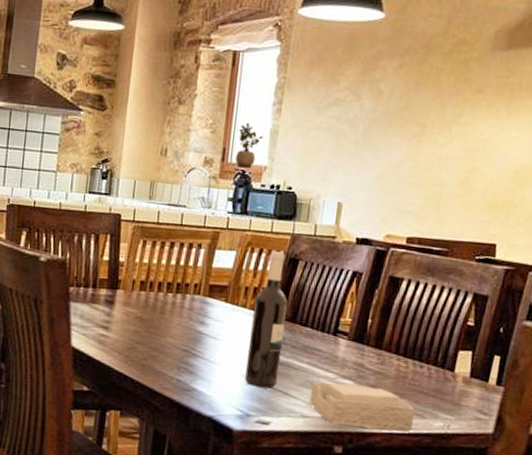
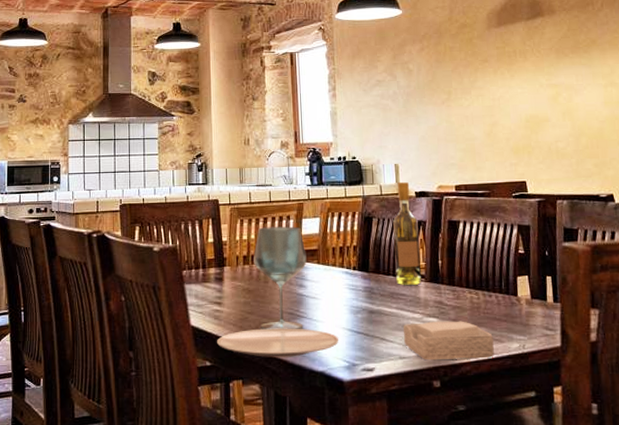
plate: none [98,360,236,397] -> present [217,328,339,357]
wine glass: none [149,252,214,370] -> present [253,226,307,330]
potted plant: present [235,123,264,169] -> none [304,109,326,147]
wine bottle: present [245,251,288,389] -> none [342,213,374,337]
bottle: none [314,224,353,342] -> present [393,182,421,285]

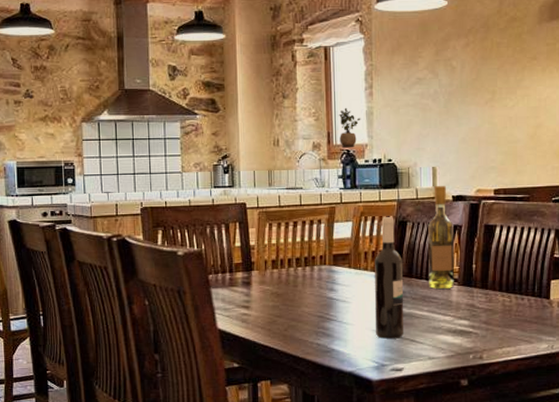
plate: present [217,328,339,357] -> none [245,330,369,359]
wine glass: present [253,226,307,330] -> none [283,230,338,333]
potted plant: none [304,109,326,147] -> present [338,108,361,148]
wine bottle: none [342,213,374,337] -> present [375,217,404,339]
napkin holder: present [403,321,494,361] -> none [433,323,523,361]

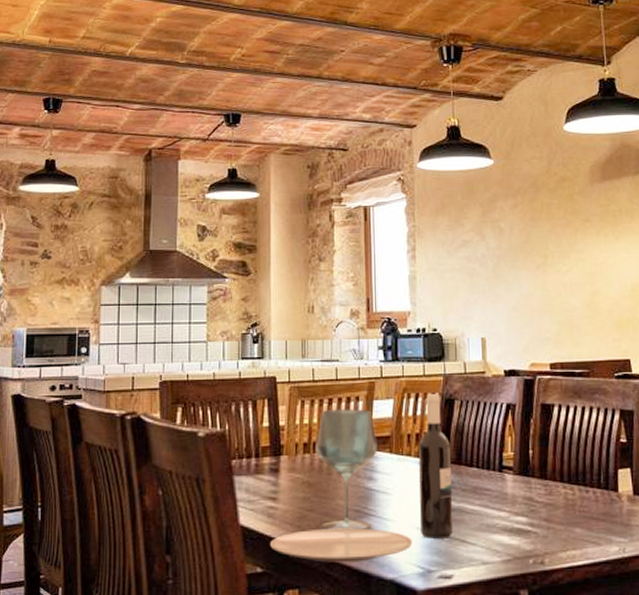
plate: none [245,330,369,359] -> present [270,528,413,563]
wine glass: none [283,230,338,333] -> present [316,409,377,531]
potted plant: present [338,108,361,148] -> none [378,272,403,316]
bottle: present [428,186,454,289] -> none [478,359,509,478]

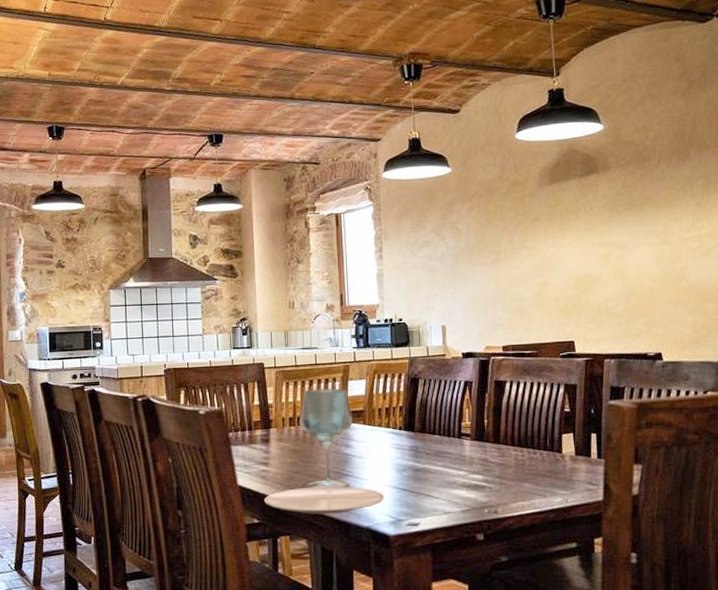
wine bottle: present [419,394,454,539] -> none [388,374,420,494]

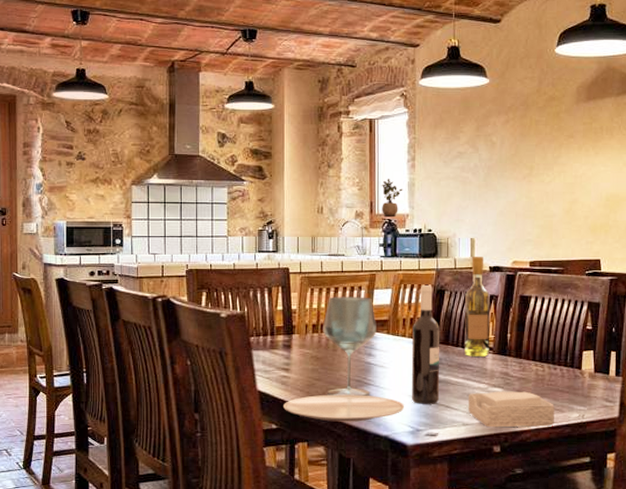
potted plant: none [350,271,372,309] -> present [381,179,403,218]
wine bottle: none [388,374,420,494] -> present [412,285,440,404]
bottle: none [439,343,467,444] -> present [465,257,490,356]
napkin holder: none [448,477,537,515] -> present [467,391,554,428]

